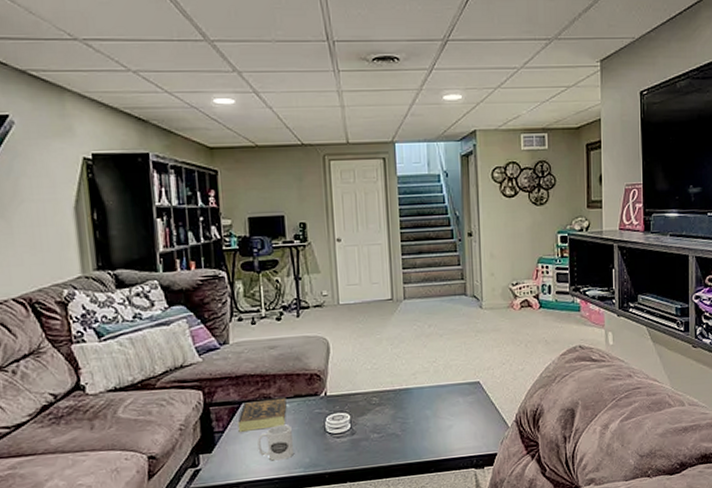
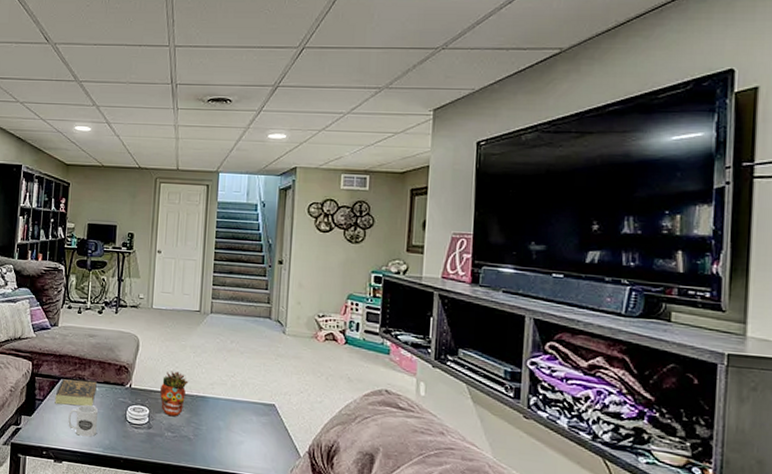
succulent planter: none [359,368,389,417] -> present [160,371,189,417]

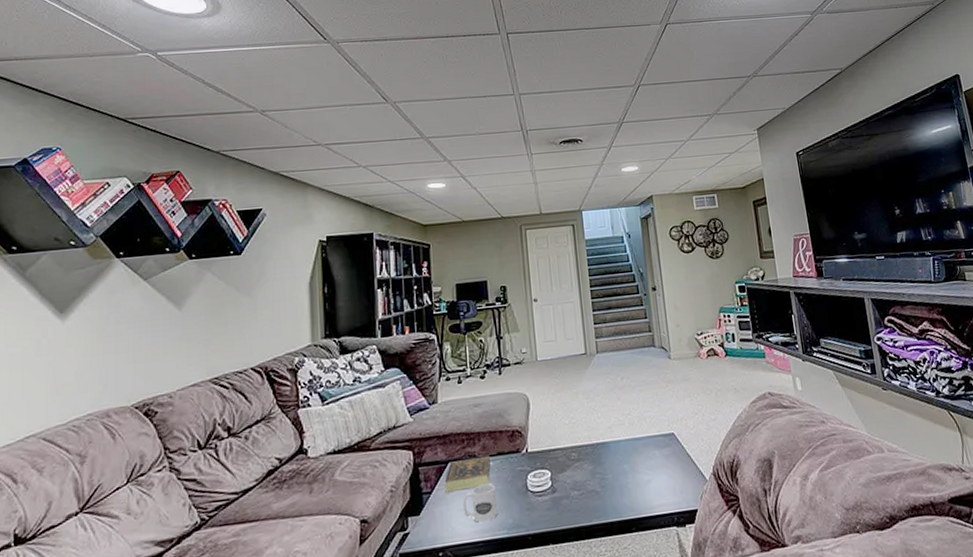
succulent planter: present [160,371,189,417] -> none [558,422,587,473]

